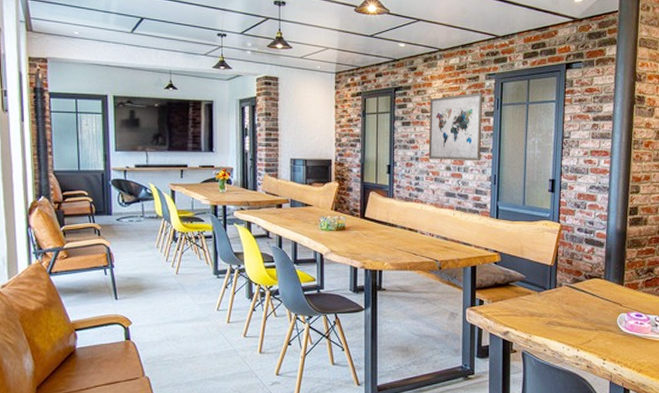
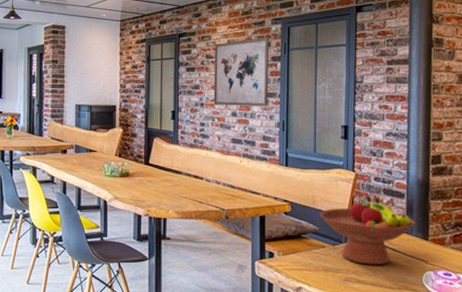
fruit bowl: none [527,246,613,309] -> present [320,196,416,265]

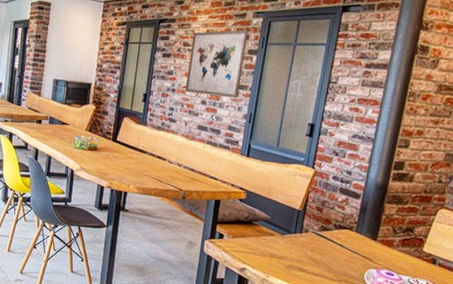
fruit bowl: present [320,196,416,265] -> none [273,193,367,258]

